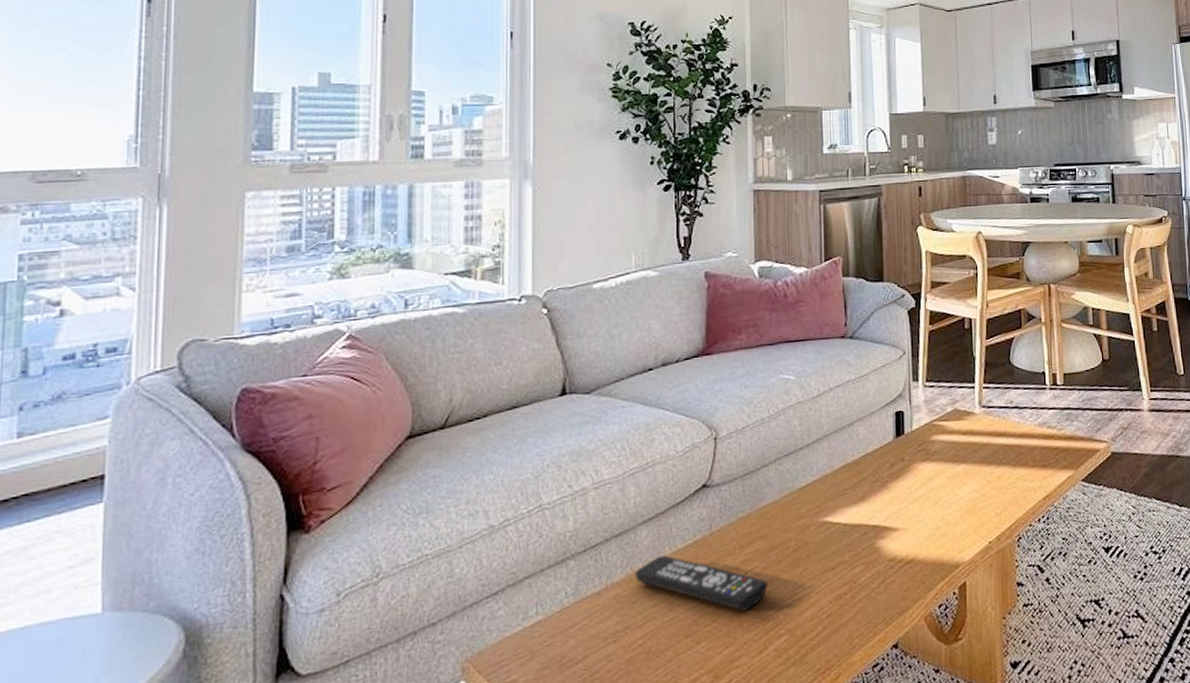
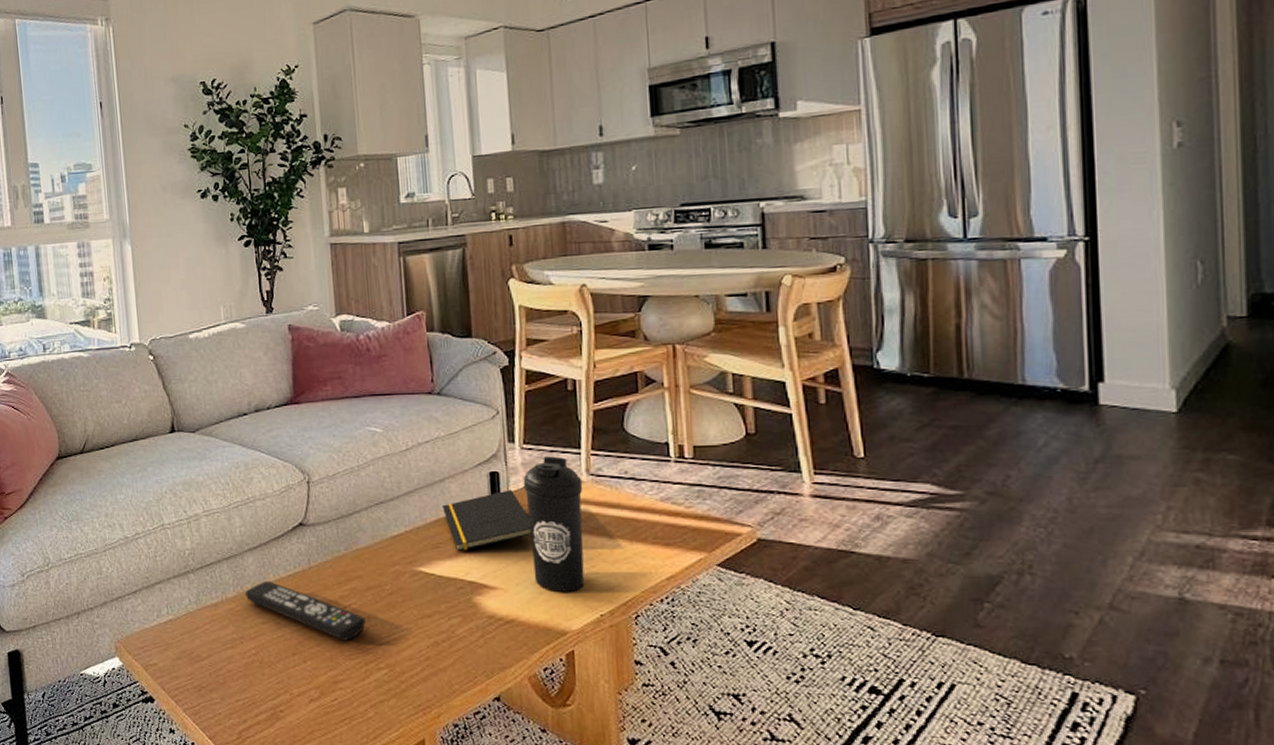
notepad: none [850,427,931,495] -> present [442,490,531,551]
water bottle: none [925,391,976,525] -> present [523,456,585,592]

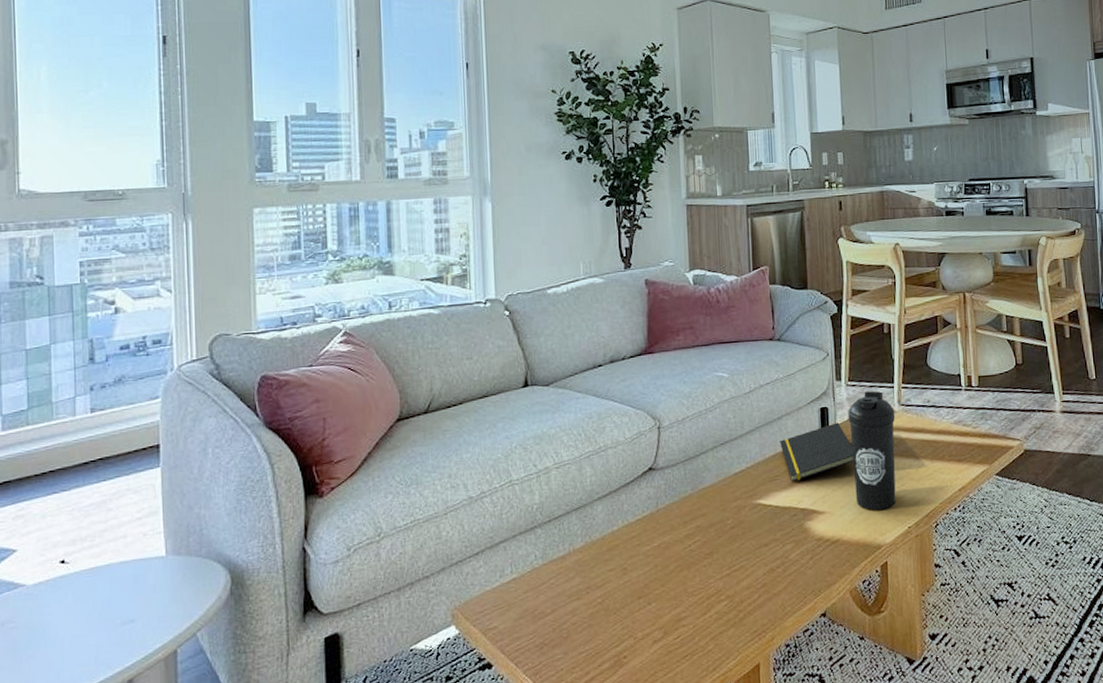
remote control: present [245,580,367,641] -> none [593,527,709,578]

